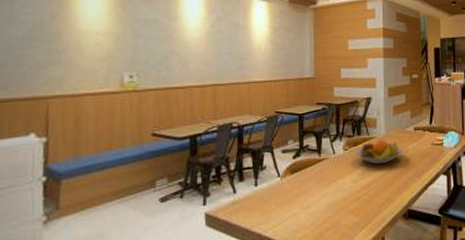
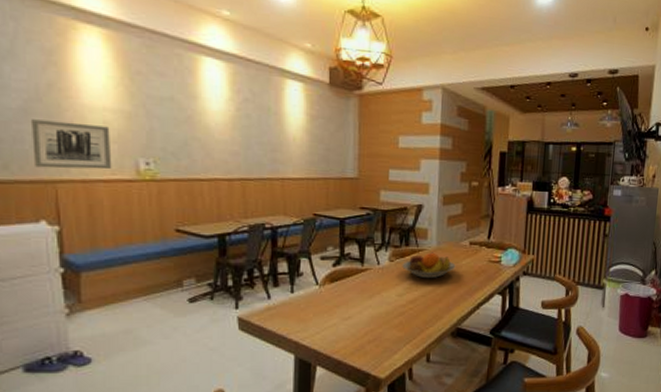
wall art: none [31,45,101,86] -> present [32,119,112,170]

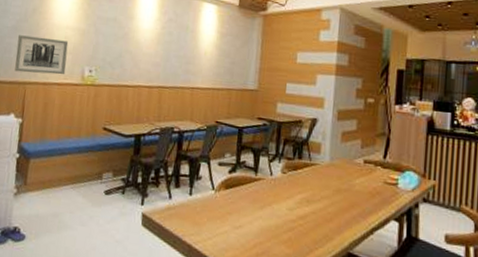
fruit bowl: present [402,252,456,279] -> none [294,167,349,196]

